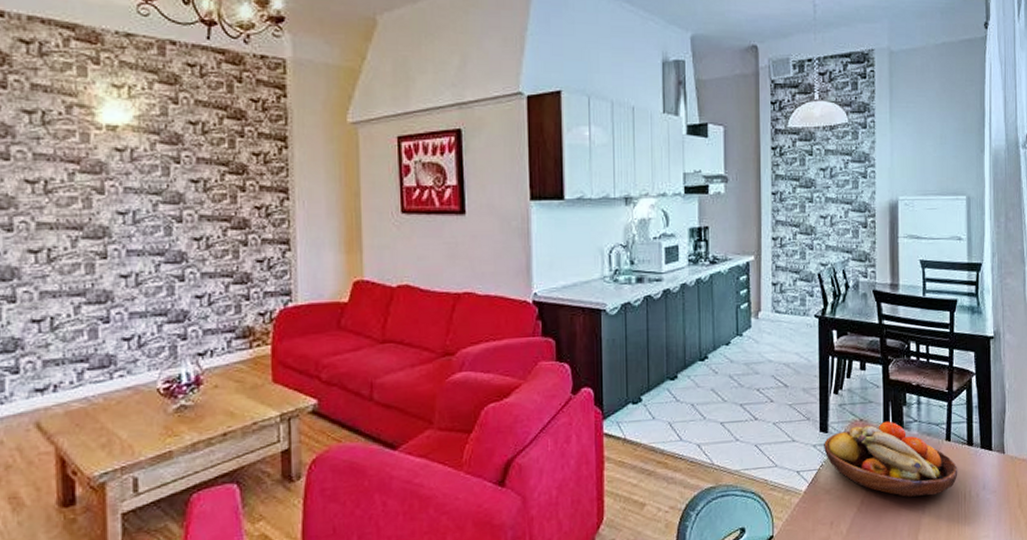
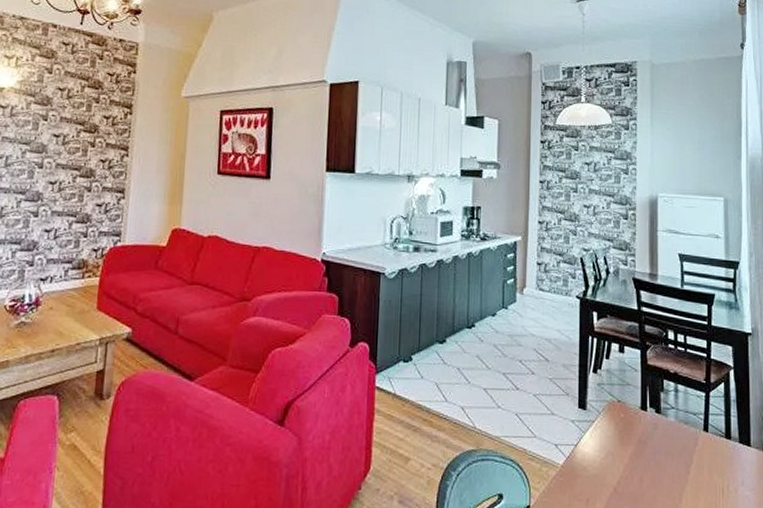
fruit bowl: present [824,421,958,497] -> none [582,405,716,485]

